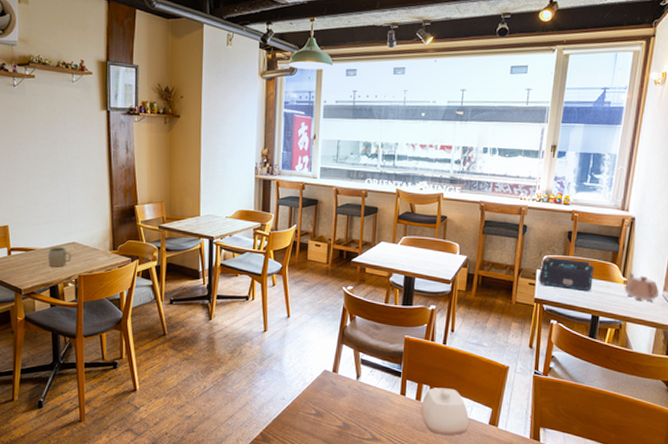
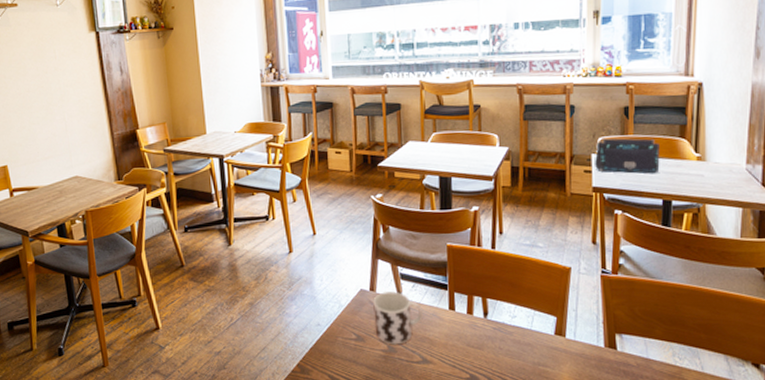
mug: present [48,247,72,267] -> none [51,182,77,205]
cup: none [333,374,377,422] -> present [373,291,423,345]
sugar bowl: present [420,388,469,435] -> none [474,298,532,351]
teapot: present [624,272,659,302] -> none [699,146,741,179]

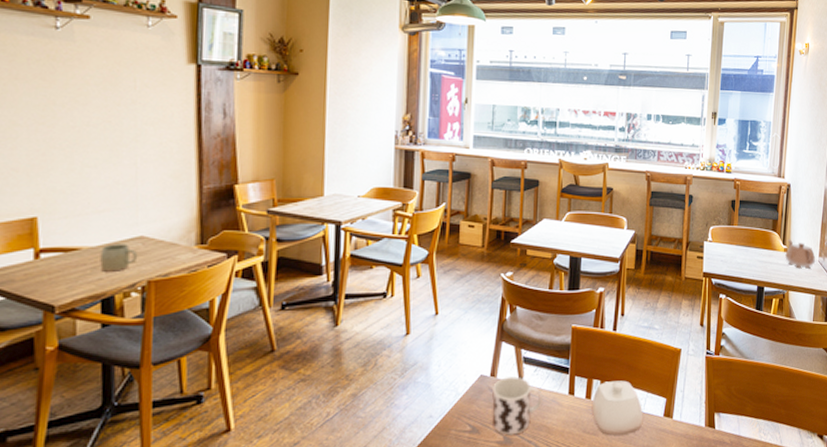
mug: none [51,182,77,205] -> present [100,244,138,272]
sugar bowl: none [474,298,532,351] -> present [591,380,643,436]
handbag: present [595,138,660,174] -> none [706,227,757,262]
teapot: none [699,146,741,179] -> present [785,239,815,269]

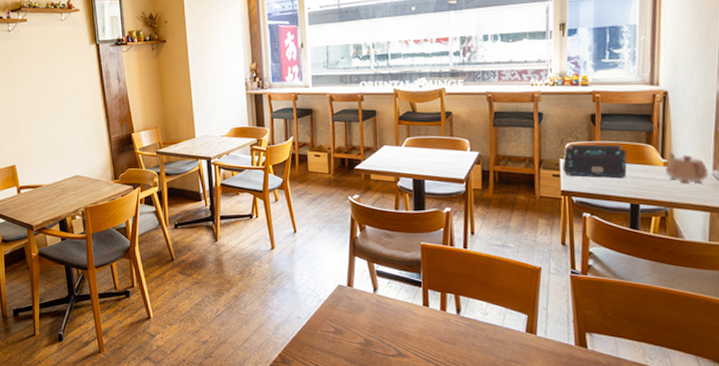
mug: present [100,244,138,272] -> none [54,181,77,202]
cup: present [492,376,543,436] -> none [350,287,398,338]
sugar bowl: present [591,380,643,436] -> none [447,295,504,346]
handbag: none [706,227,757,262] -> present [563,143,627,179]

